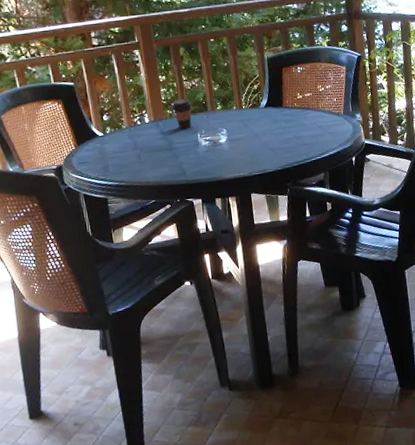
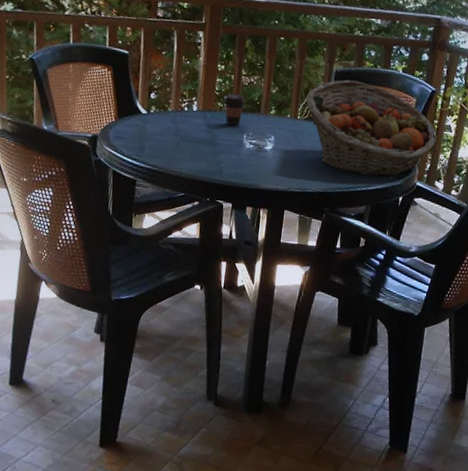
fruit basket: none [246,62,373,146] -> present [306,80,437,176]

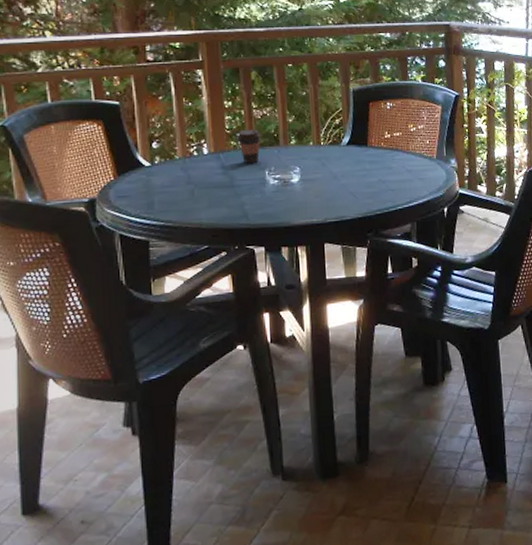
fruit basket: present [306,80,437,176] -> none [327,97,470,192]

